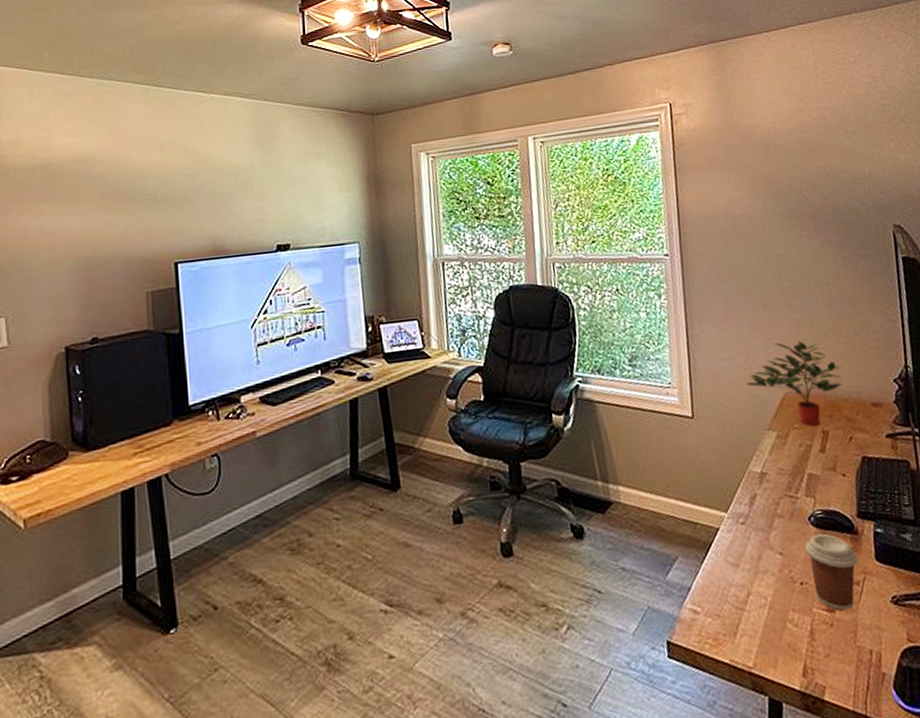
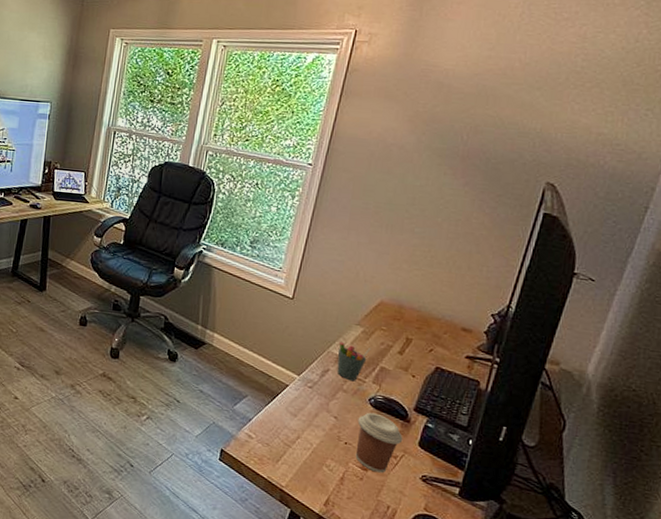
potted plant: present [746,340,842,426] -> none [349,259,442,333]
pen holder: none [756,454,792,501] -> present [337,341,371,381]

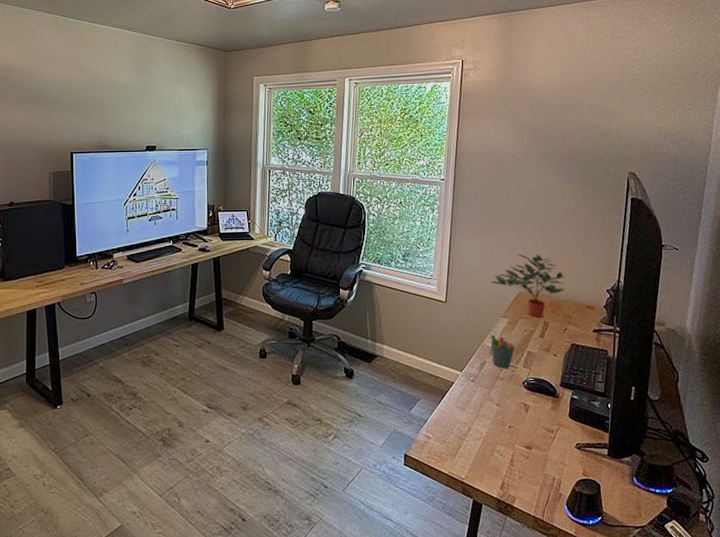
potted plant: none [349,259,442,333] -> present [490,254,566,318]
coffee cup: present [355,412,403,473] -> none [516,394,556,449]

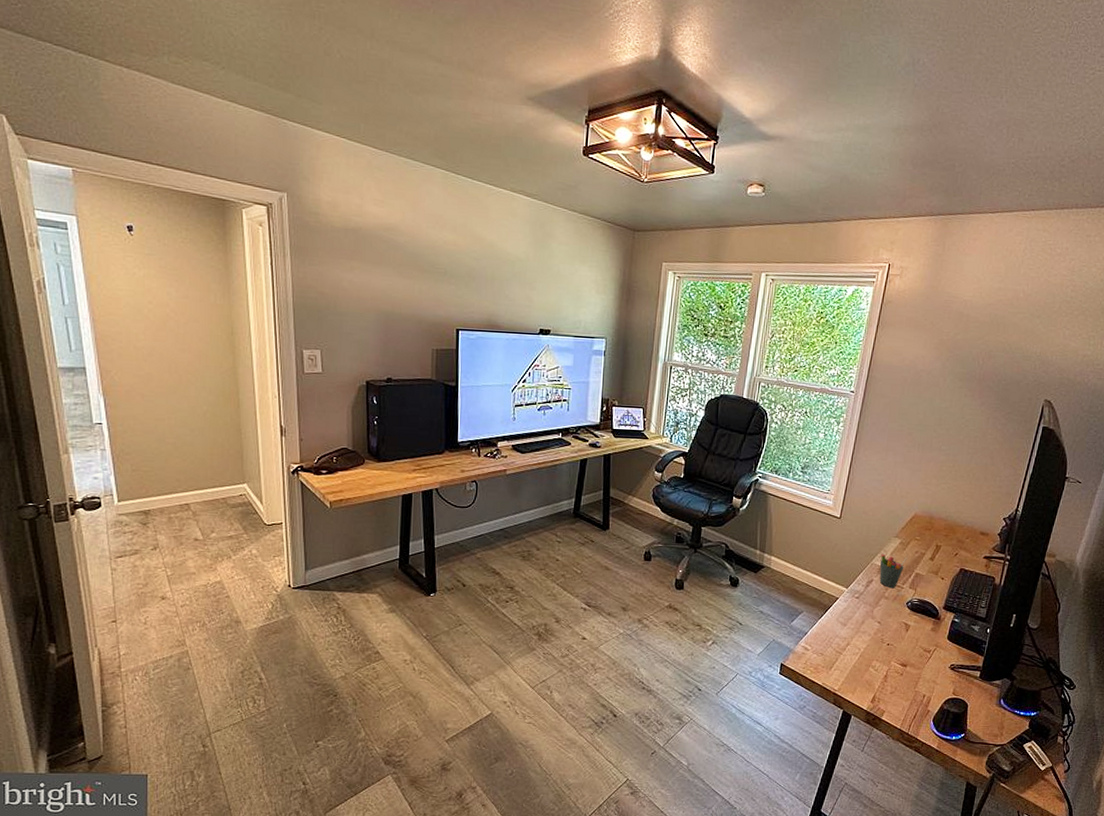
potted plant: present [490,254,566,318] -> none [888,475,964,540]

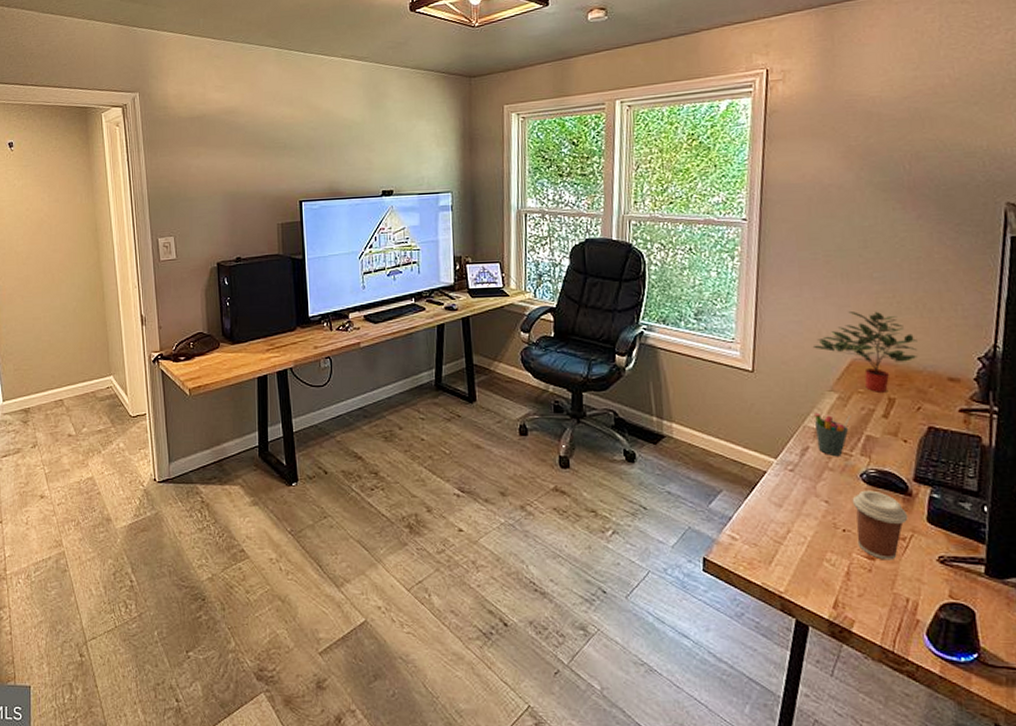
potted plant: none [888,475,964,540] -> present [812,311,918,392]
coffee cup: none [896,614,935,667] -> present [852,490,908,560]

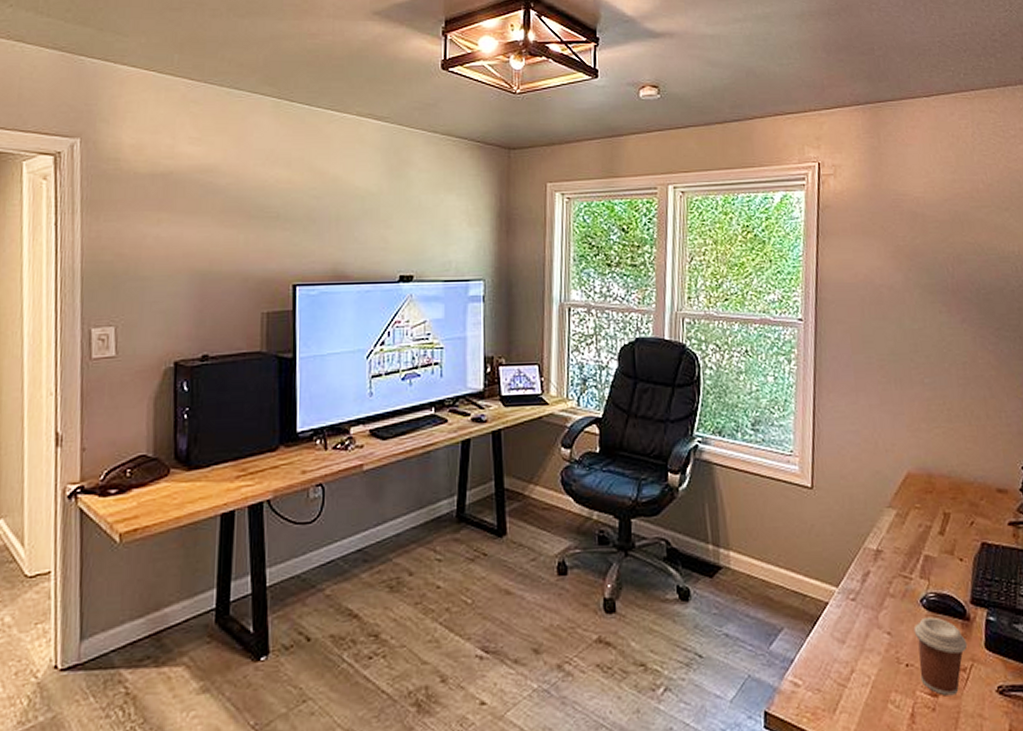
potted plant: present [812,311,918,392] -> none [870,419,968,507]
pen holder: present [813,412,851,455] -> none [873,532,910,580]

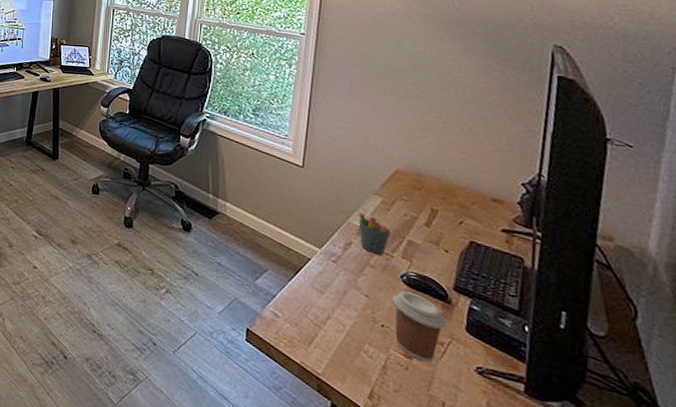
pen holder: none [873,532,910,580] -> present [358,212,394,255]

